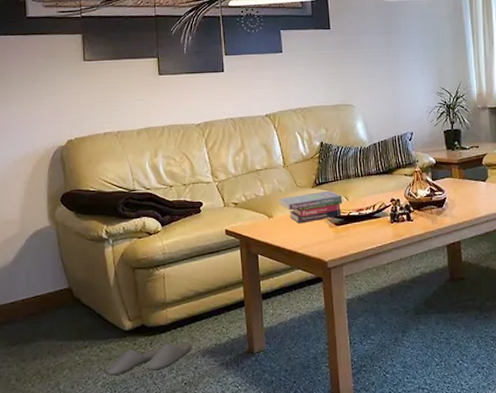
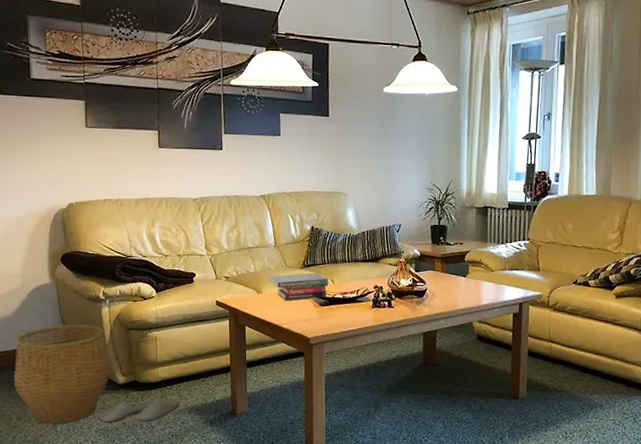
basket: none [12,268,116,382] -> present [13,324,110,424]

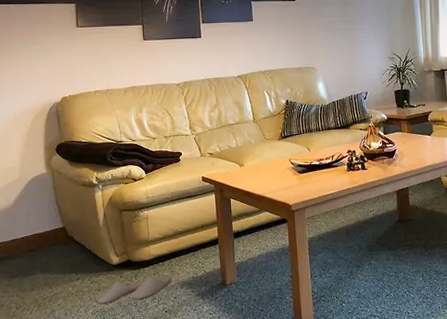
basket: present [13,324,110,424] -> none [12,210,104,310]
books: present [268,272,329,301] -> none [249,142,306,172]

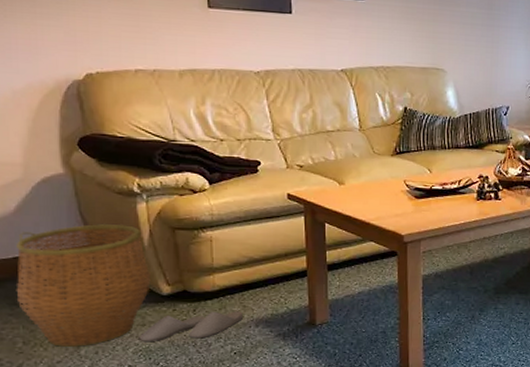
basket: none [12,210,104,310] -> present [16,224,151,347]

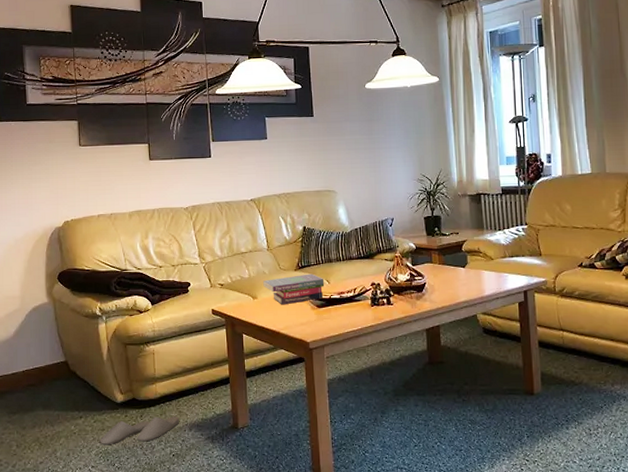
basket: present [16,224,151,347] -> none [13,343,108,449]
books: none [352,160,426,194] -> present [263,273,325,305]

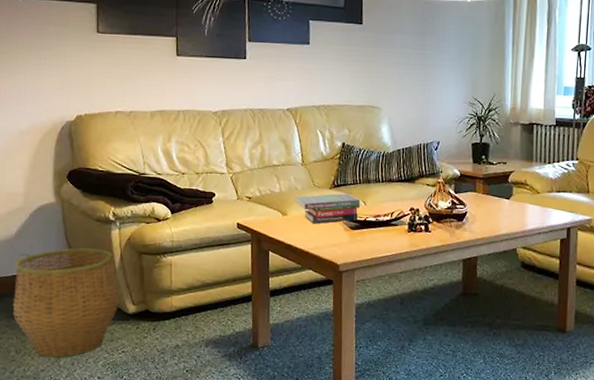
basket: none [13,343,108,449] -> present [12,248,120,358]
slippers: present [99,416,179,445] -> none [107,330,195,357]

